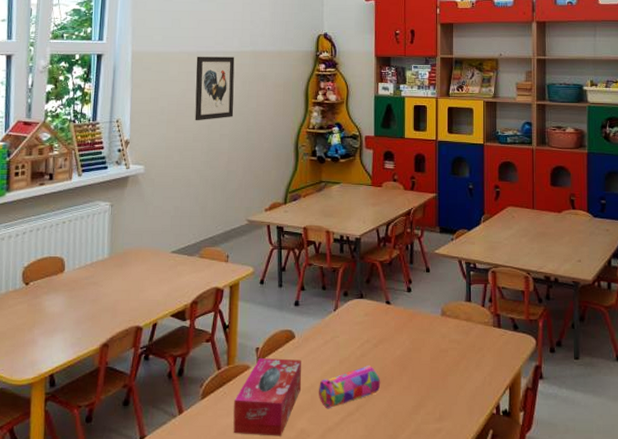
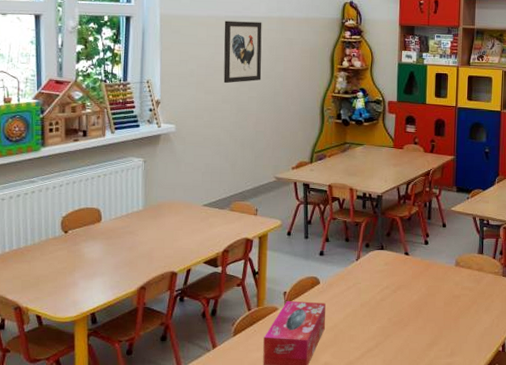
pencil case: present [319,366,381,409] -> none [341,309,399,346]

